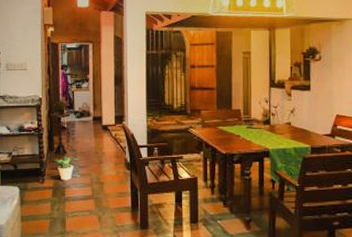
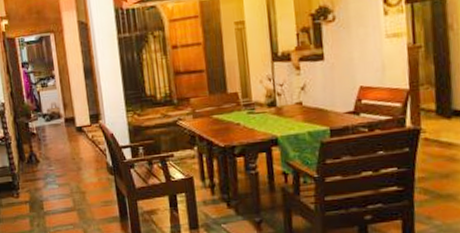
potted plant: present [53,157,79,181] -> none [26,166,55,193]

